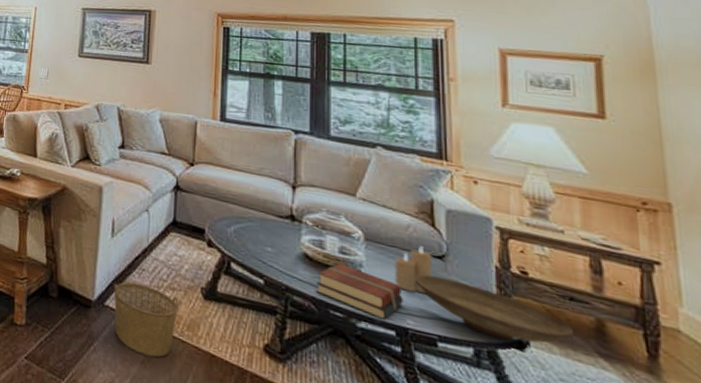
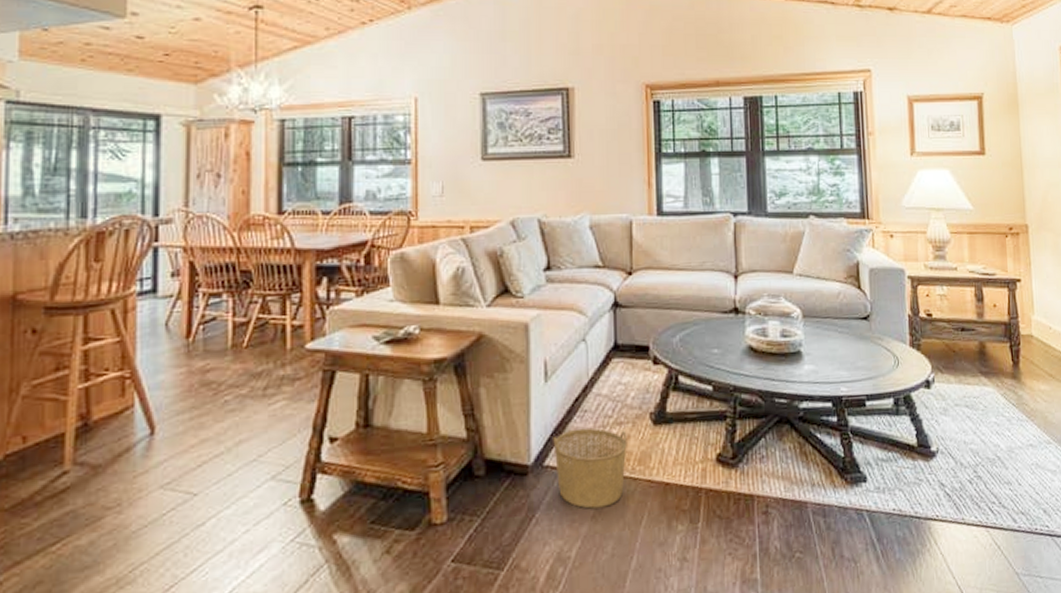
books: present [316,262,403,320] -> none [762,347,837,394]
candle: present [395,246,432,294] -> none [829,311,860,359]
decorative bowl: present [414,274,575,343] -> none [845,337,965,383]

